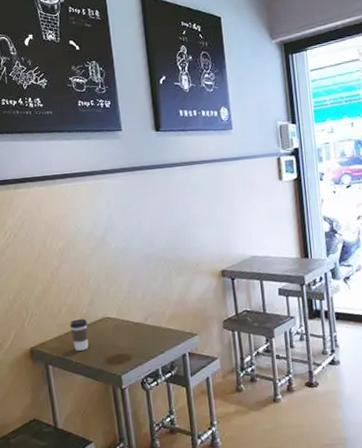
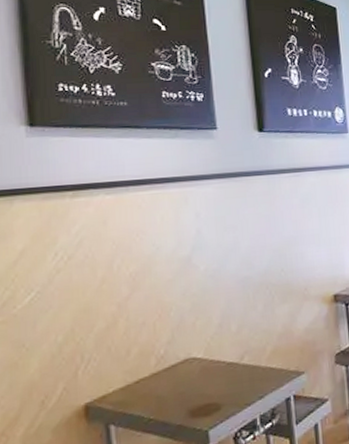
coffee cup: present [70,318,89,351] -> none [142,361,166,404]

